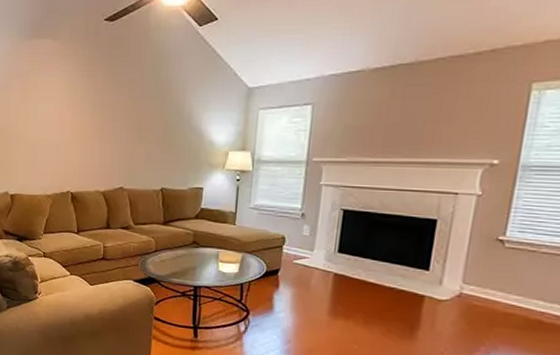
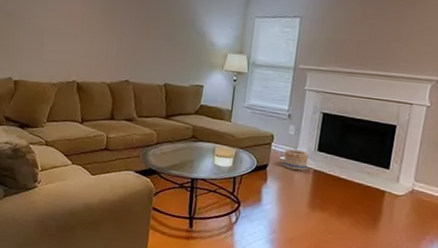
basket: none [297,251,327,275] -> present [283,148,309,171]

